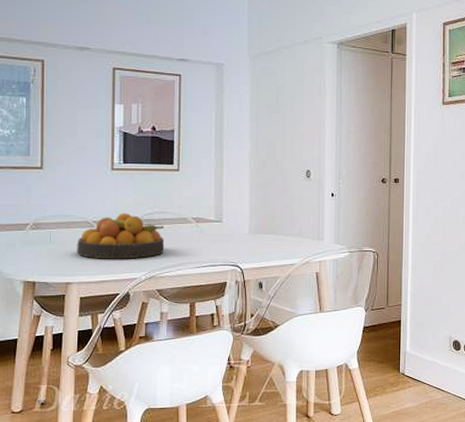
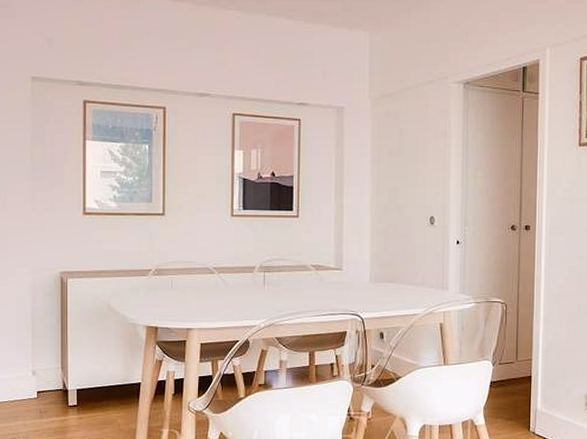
fruit bowl: present [77,213,165,259] -> none [197,260,284,306]

